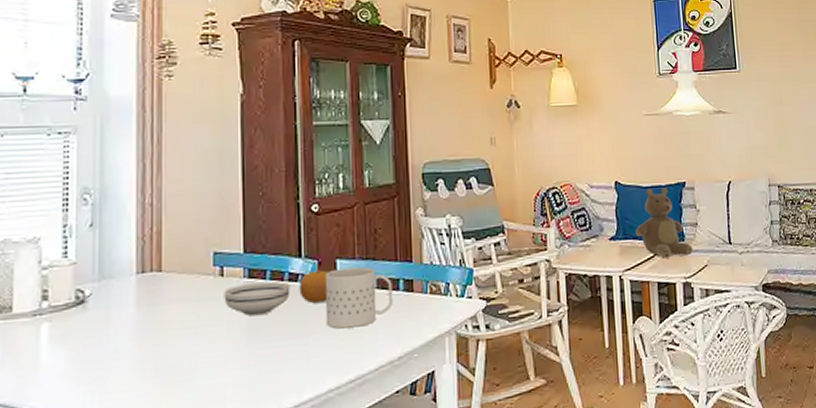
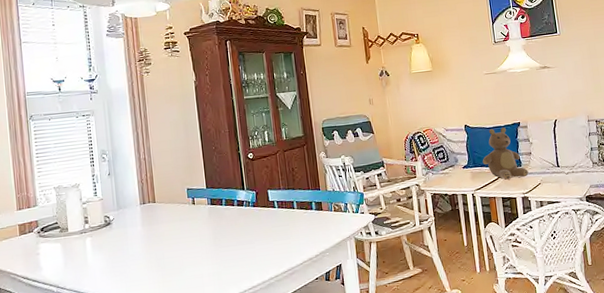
bowl: present [224,281,291,316] -> none [196,206,239,230]
fruit: present [299,264,328,304] -> none [244,193,264,221]
mug: present [324,266,393,329] -> none [261,194,309,237]

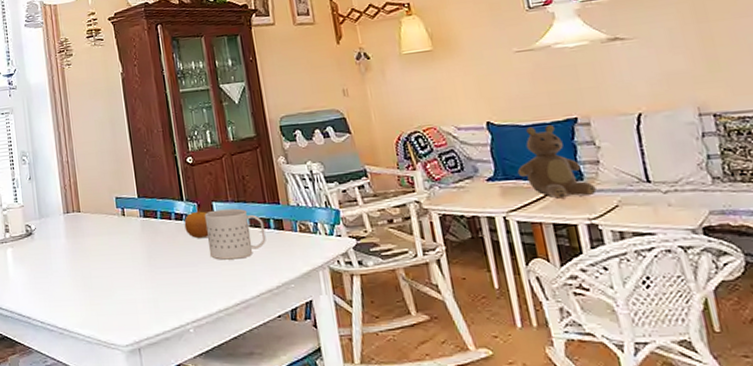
fruit: none [244,193,264,221] -> present [184,206,208,239]
mug: none [261,194,309,237] -> present [204,208,266,260]

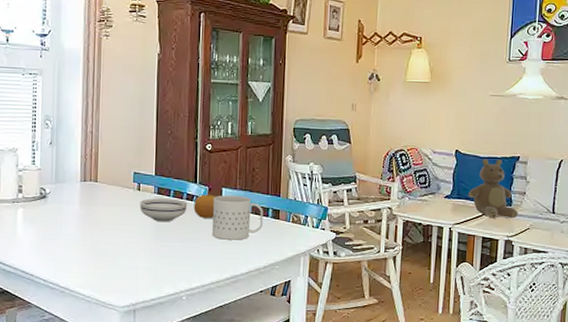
bowl: none [126,220,178,248] -> present [140,197,188,222]

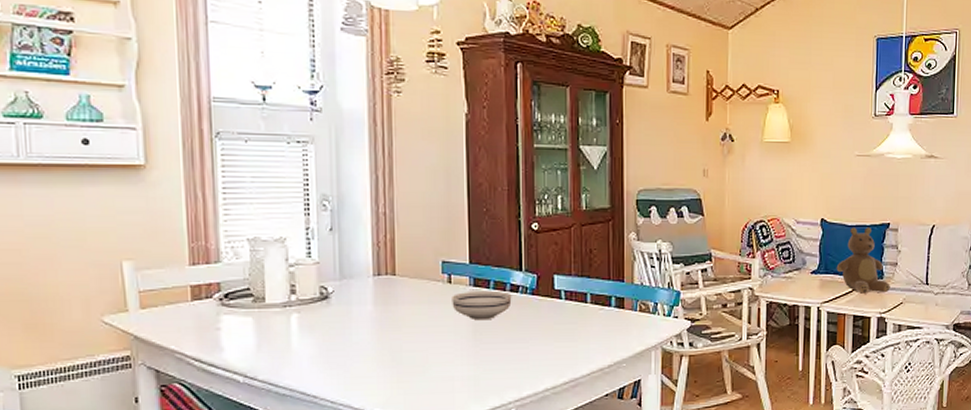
fruit: present [193,189,215,219] -> none [520,277,546,314]
mug: present [212,195,264,240] -> none [543,283,605,337]

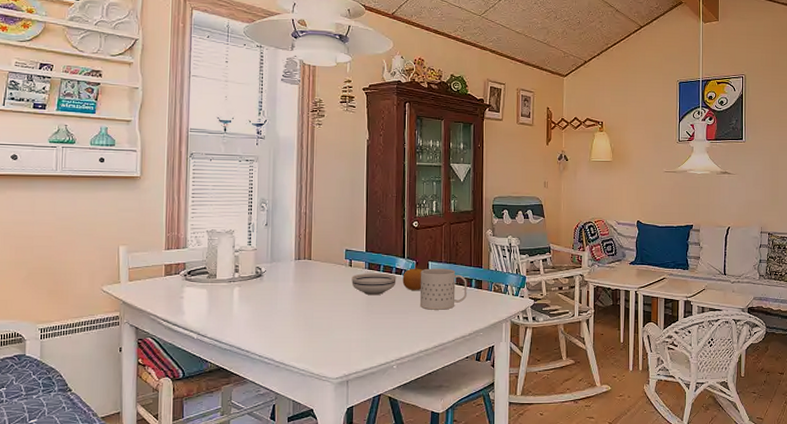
fruit: none [520,277,546,314] -> present [402,263,422,291]
mug: none [543,283,605,337] -> present [419,268,467,310]
teddy bear: present [836,227,890,294] -> none [650,228,695,281]

